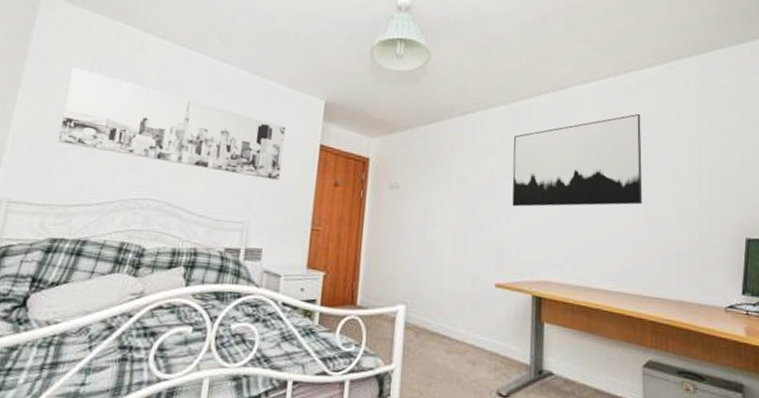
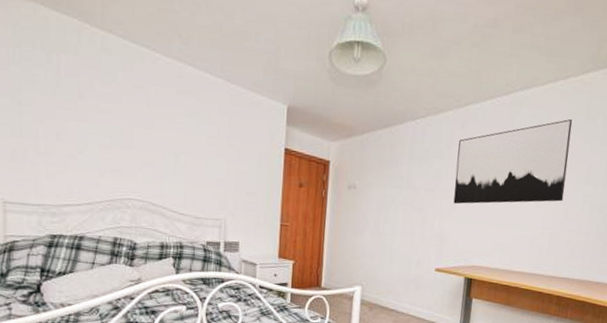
wall art: present [58,68,285,181] -> none [38,70,252,182]

